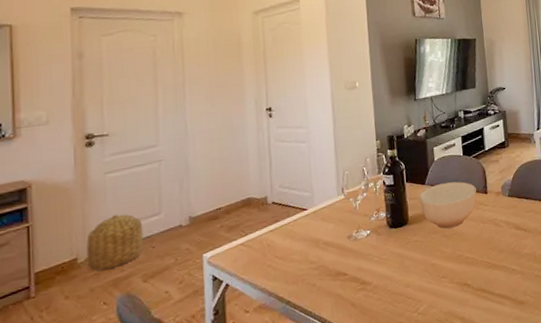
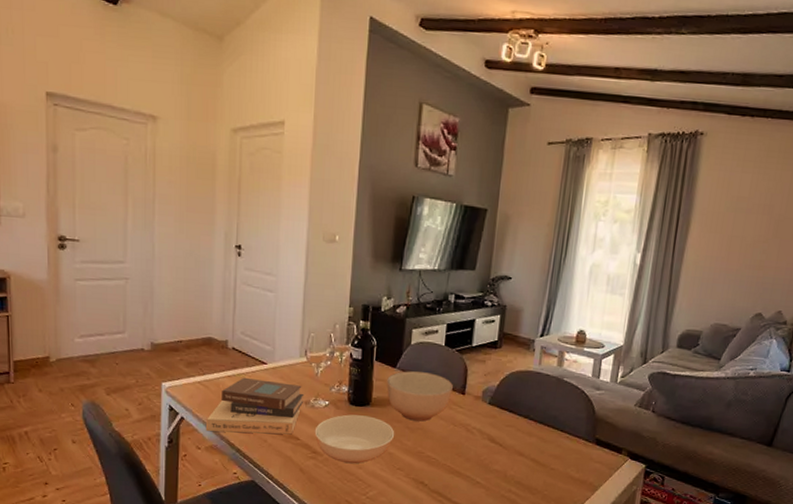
basket: present [86,214,144,271] -> none [58,323,108,374]
books: none [252,222,347,292] -> present [205,377,304,435]
bowl: none [360,234,434,286] -> present [314,414,395,464]

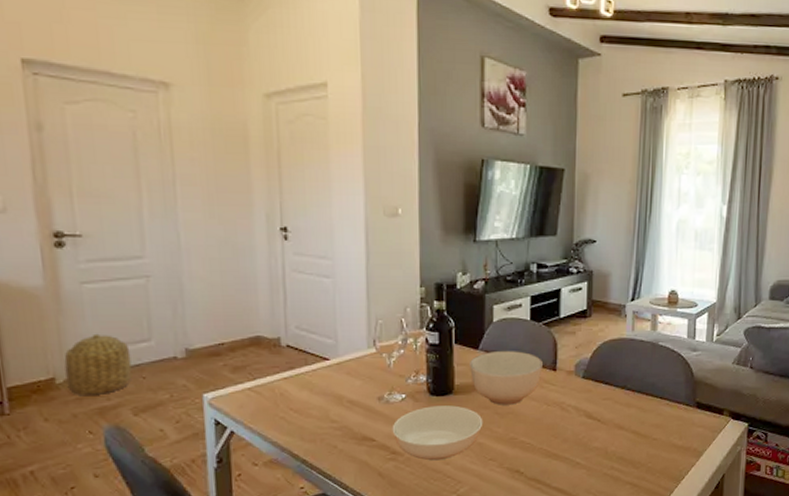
basket: none [58,323,108,374] -> present [64,333,132,395]
books: present [205,377,304,435] -> none [261,377,377,445]

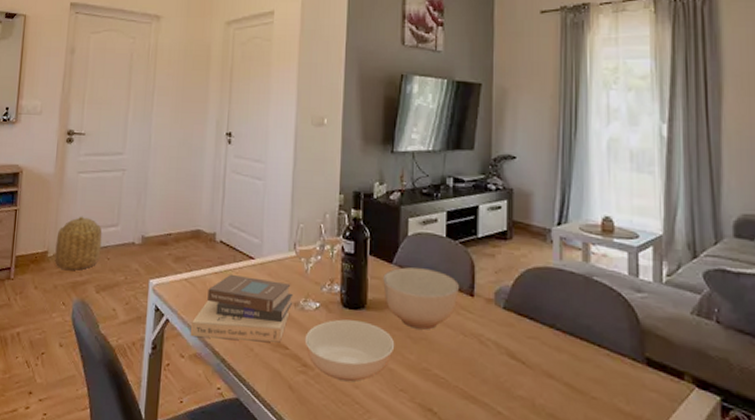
books: none [261,377,377,445] -> present [190,274,294,343]

